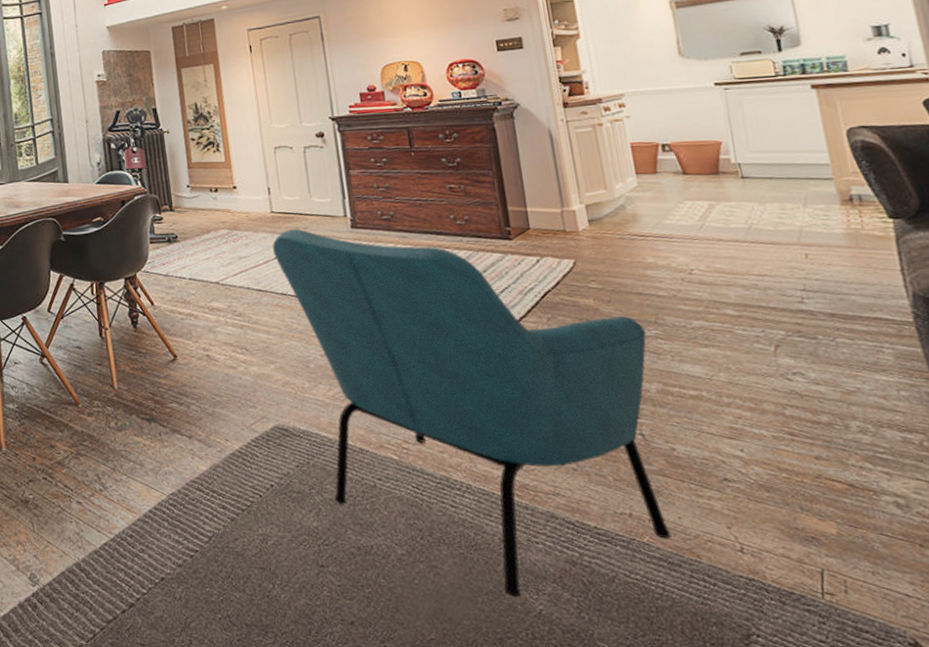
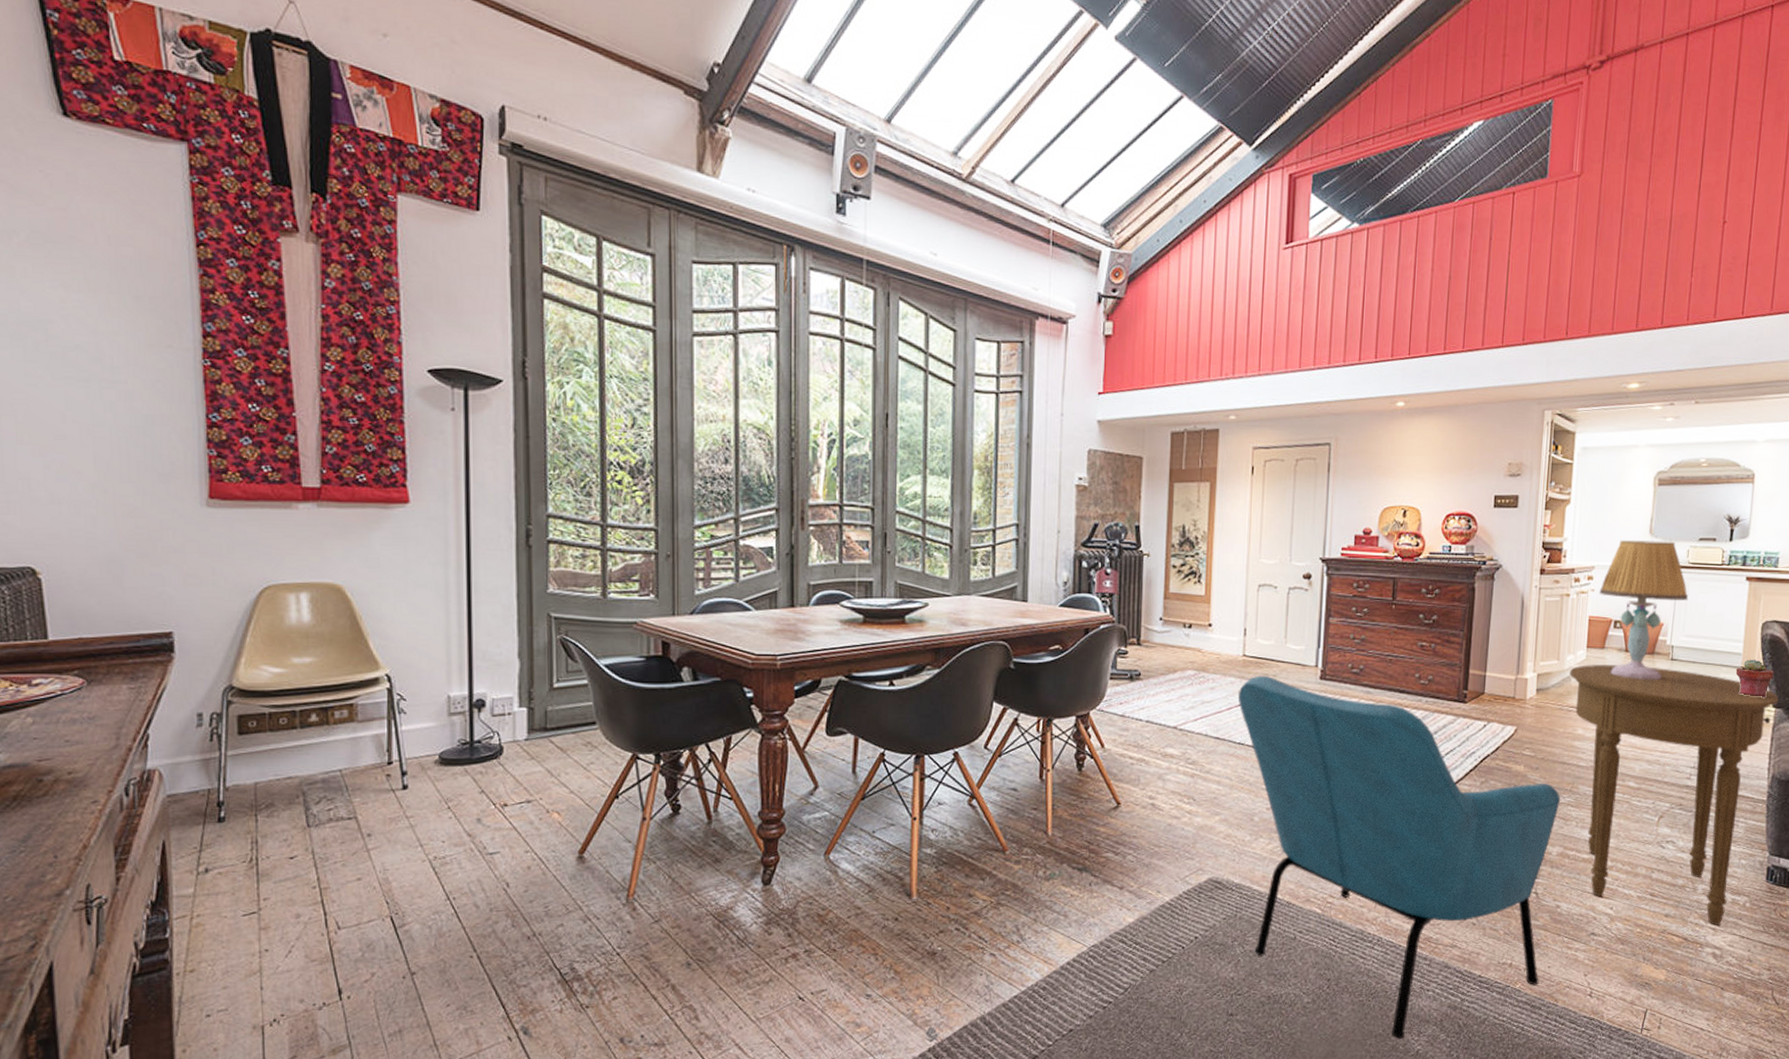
side table: none [622,187,897,469] -> present [1570,665,1779,925]
table lamp: none [635,59,745,202] -> present [1599,539,1689,680]
potted succulent: none [827,168,880,209] -> present [1735,659,1774,697]

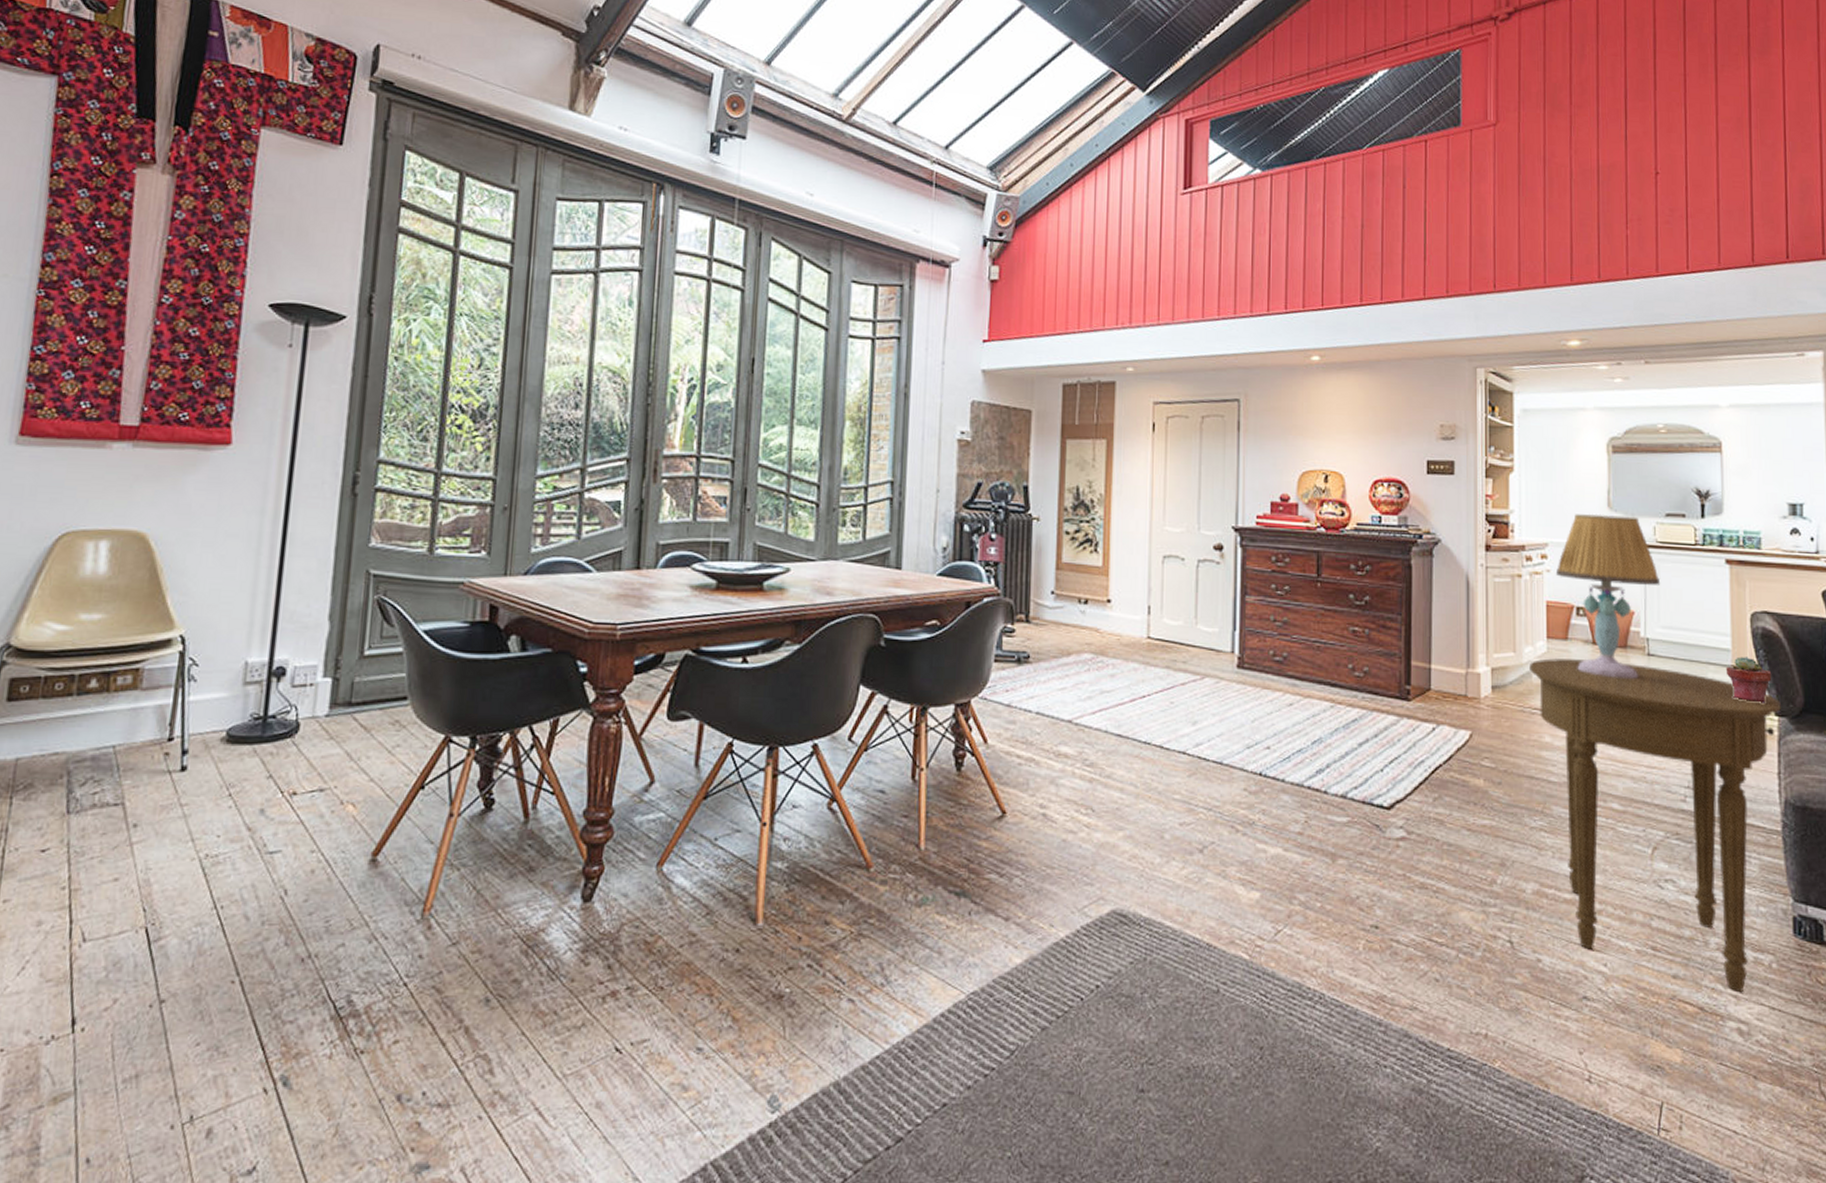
armchair: present [1237,675,1561,1039] -> none [1142,661,1532,1131]

